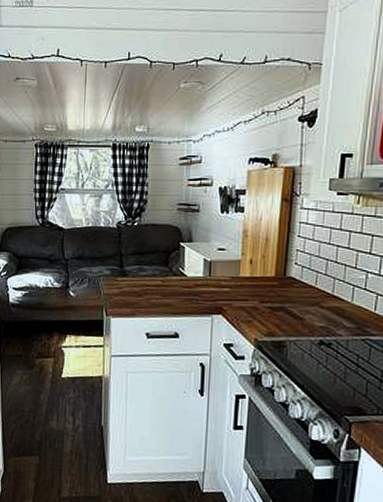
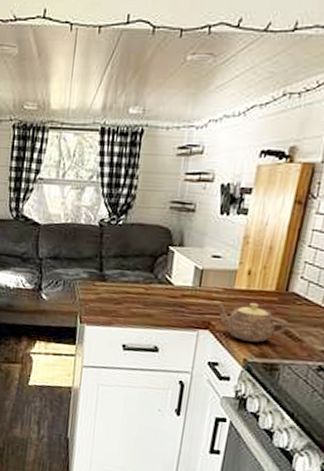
teapot: none [224,287,290,323] -> present [214,302,289,343]

